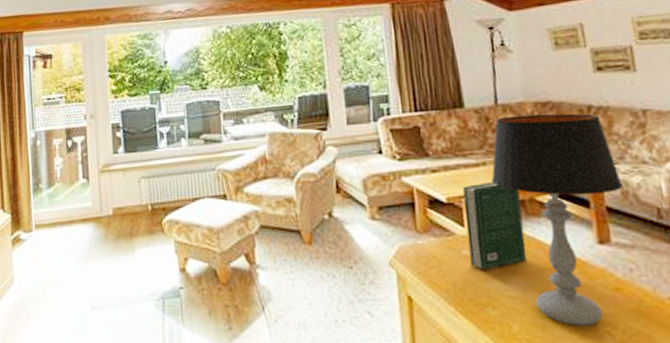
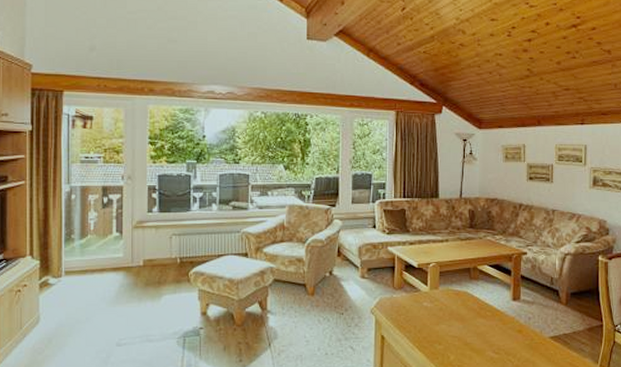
book: present [463,181,528,270] -> none [428,253,468,317]
table lamp: present [491,113,624,326] -> none [450,207,534,356]

